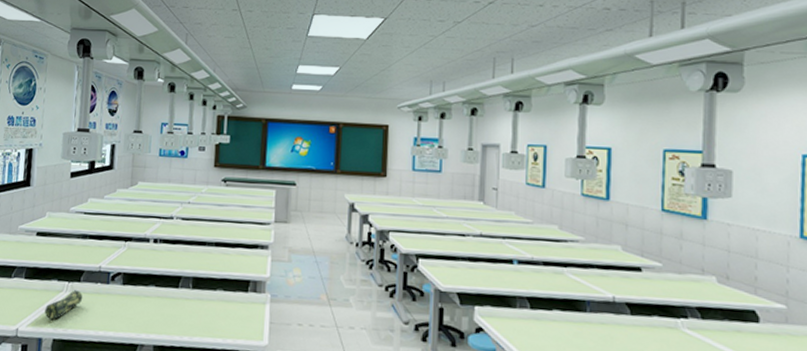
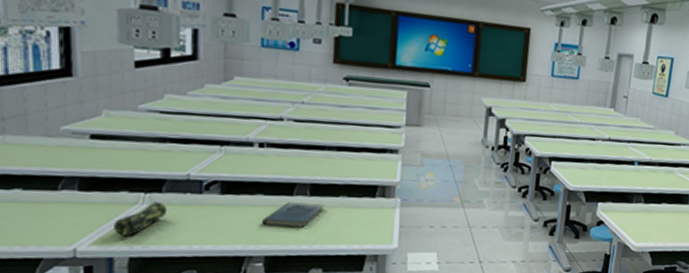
book: none [153,294,204,320] -> present [262,202,324,228]

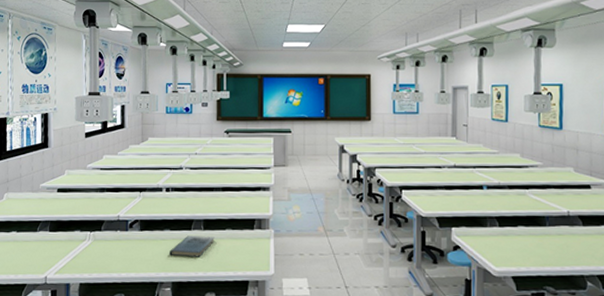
pencil case: present [114,200,168,236] -> none [70,237,105,266]

